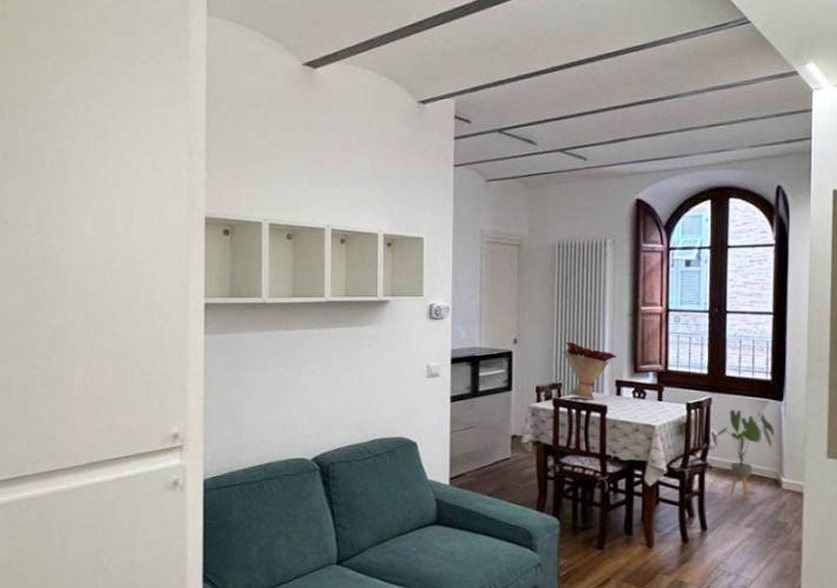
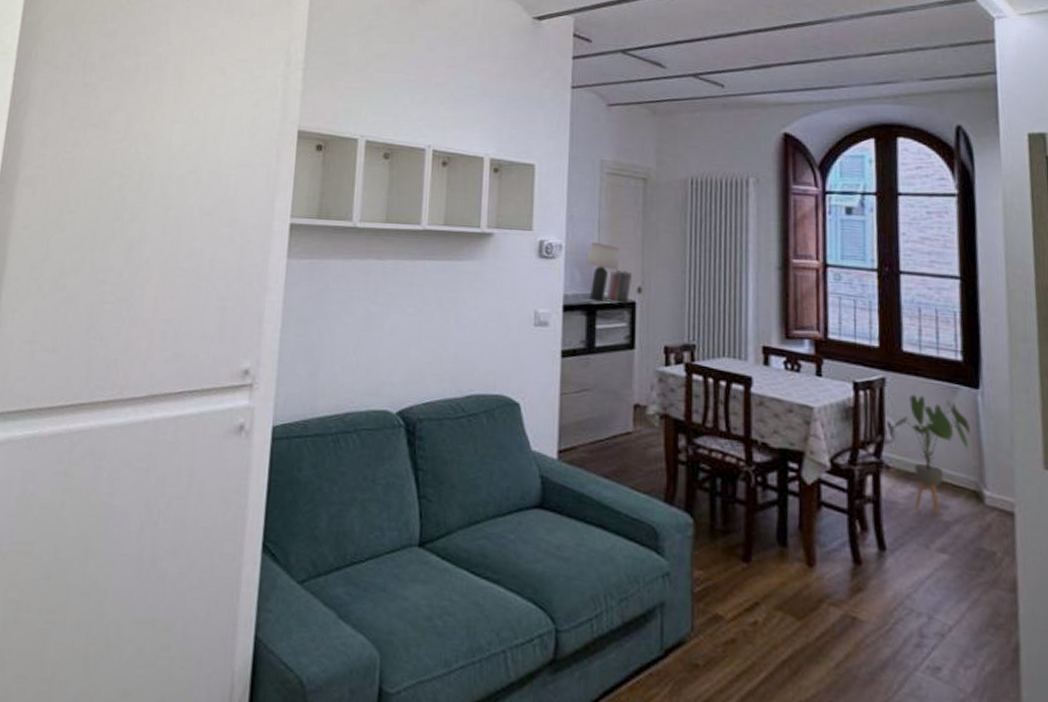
table lamp: none [469,302,499,353] -> present [586,241,620,302]
books: none [488,325,510,354] -> present [607,269,633,305]
flower bouquet: present [560,341,617,400] -> none [694,294,764,369]

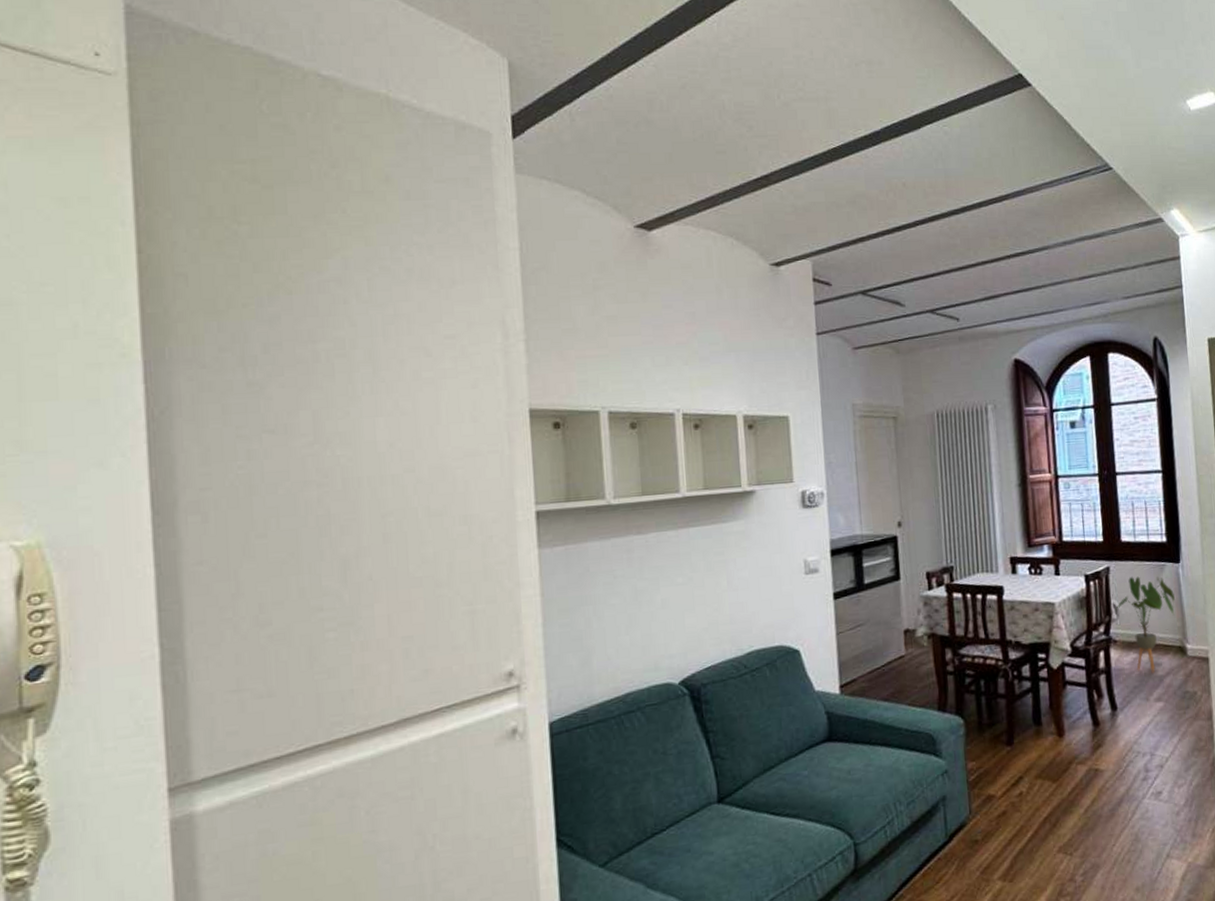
table lamp: present [586,241,620,302] -> none [847,484,879,541]
books: present [607,269,633,305] -> none [870,507,893,541]

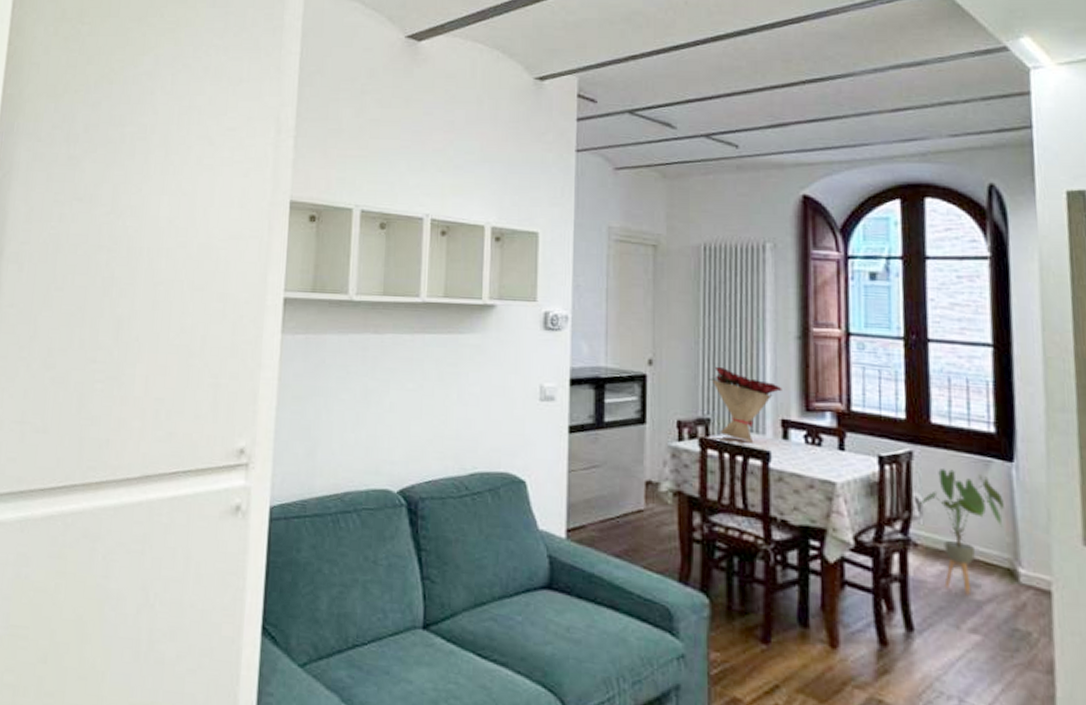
flower bouquet: none [949,519,1009,582] -> present [708,366,782,443]

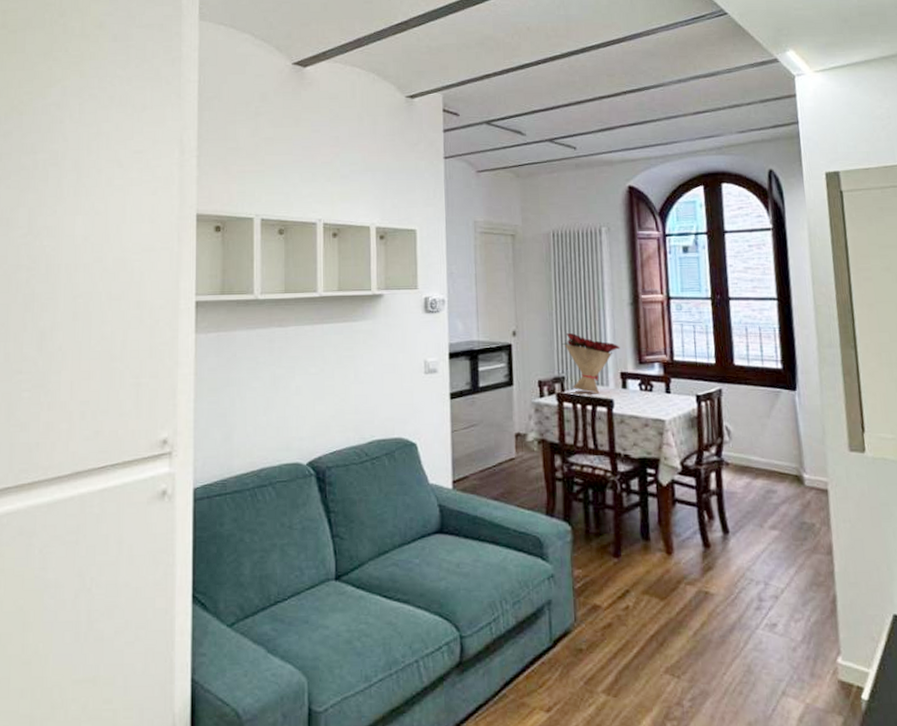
house plant: present [918,468,1004,595] -> none [728,401,791,500]

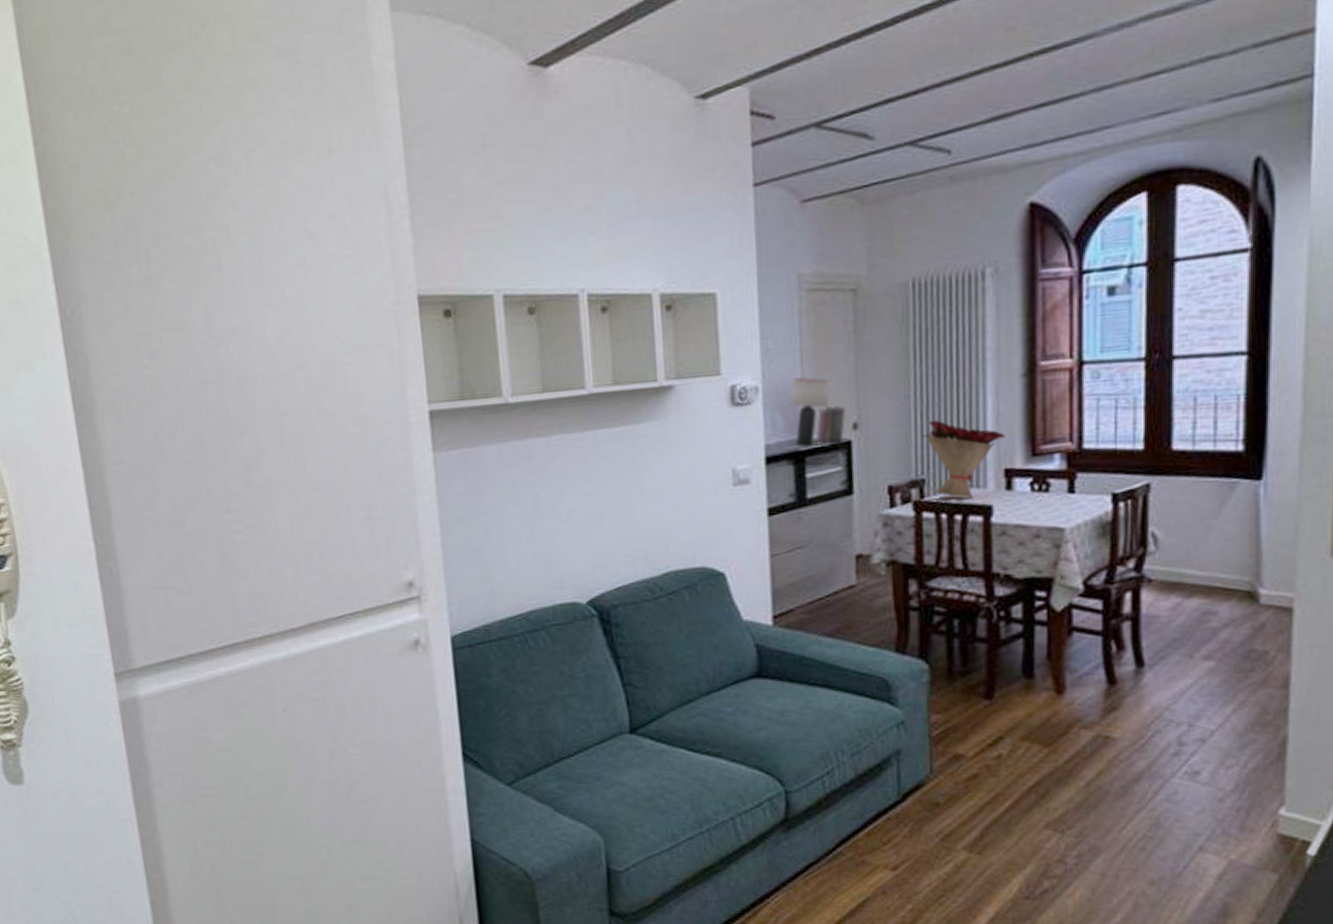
table lamp: none [466,294,496,347] -> present [788,377,830,447]
books: none [487,317,508,348] -> present [817,405,847,446]

